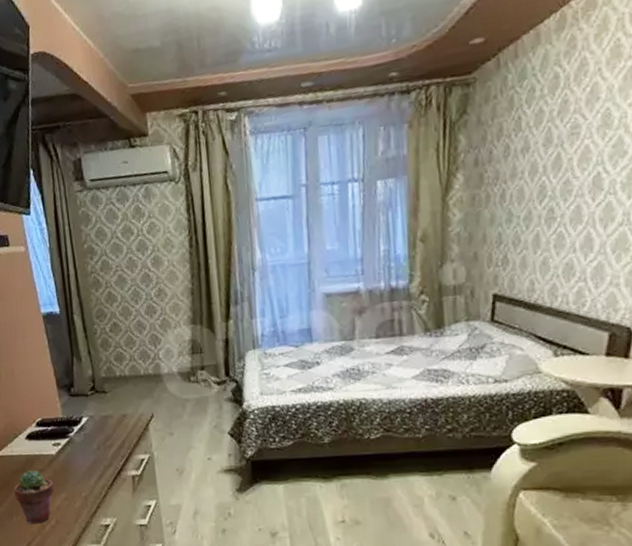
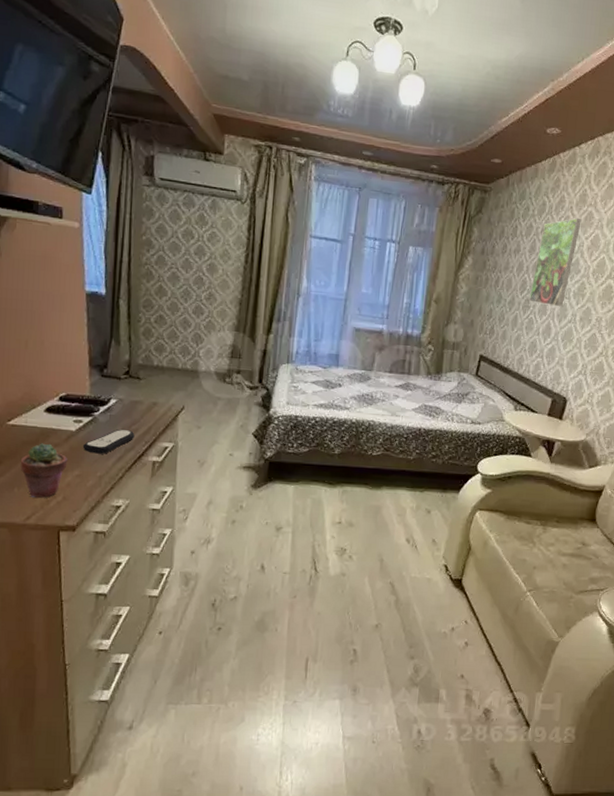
remote control: none [64,447,111,475] -> present [82,429,135,454]
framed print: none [552,80,619,212] -> present [528,217,582,307]

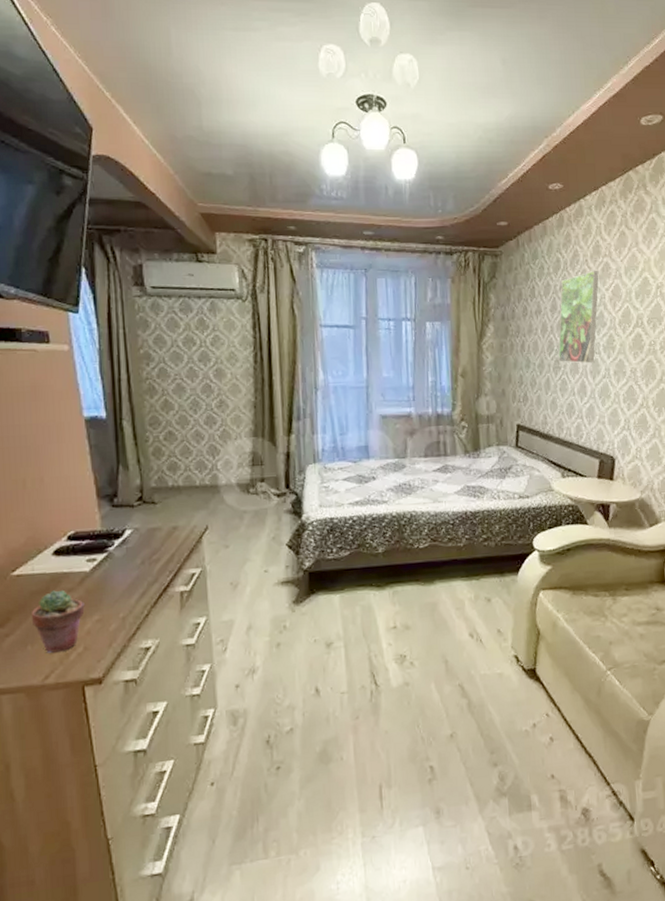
remote control: present [82,429,135,454] -> none [99,561,157,593]

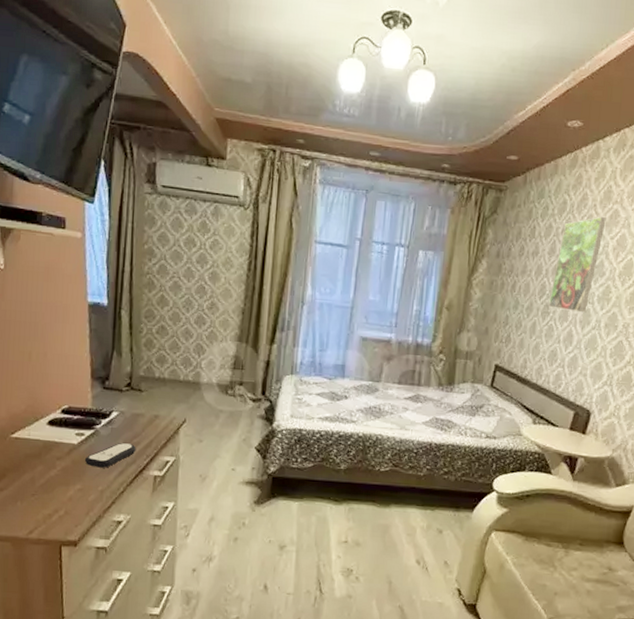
potted succulent: present [31,589,85,653] -> none [23,456,70,512]
remote control: none [99,561,157,593] -> present [84,443,136,468]

